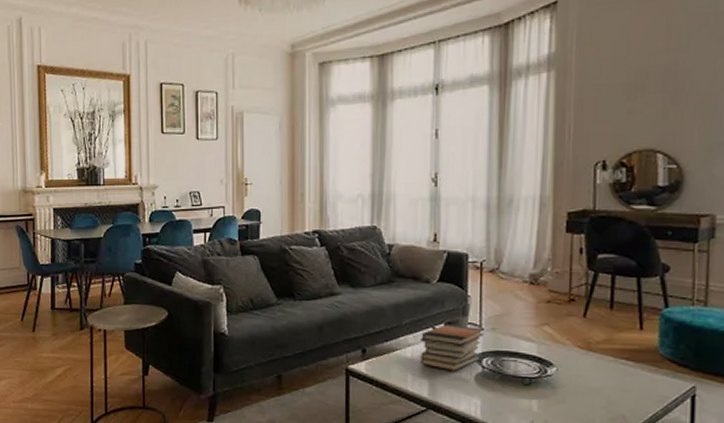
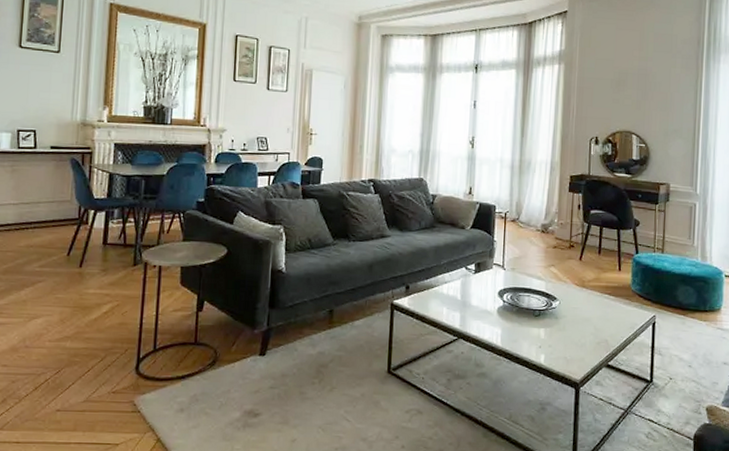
book stack: present [419,323,484,371] -> none [454,264,506,304]

